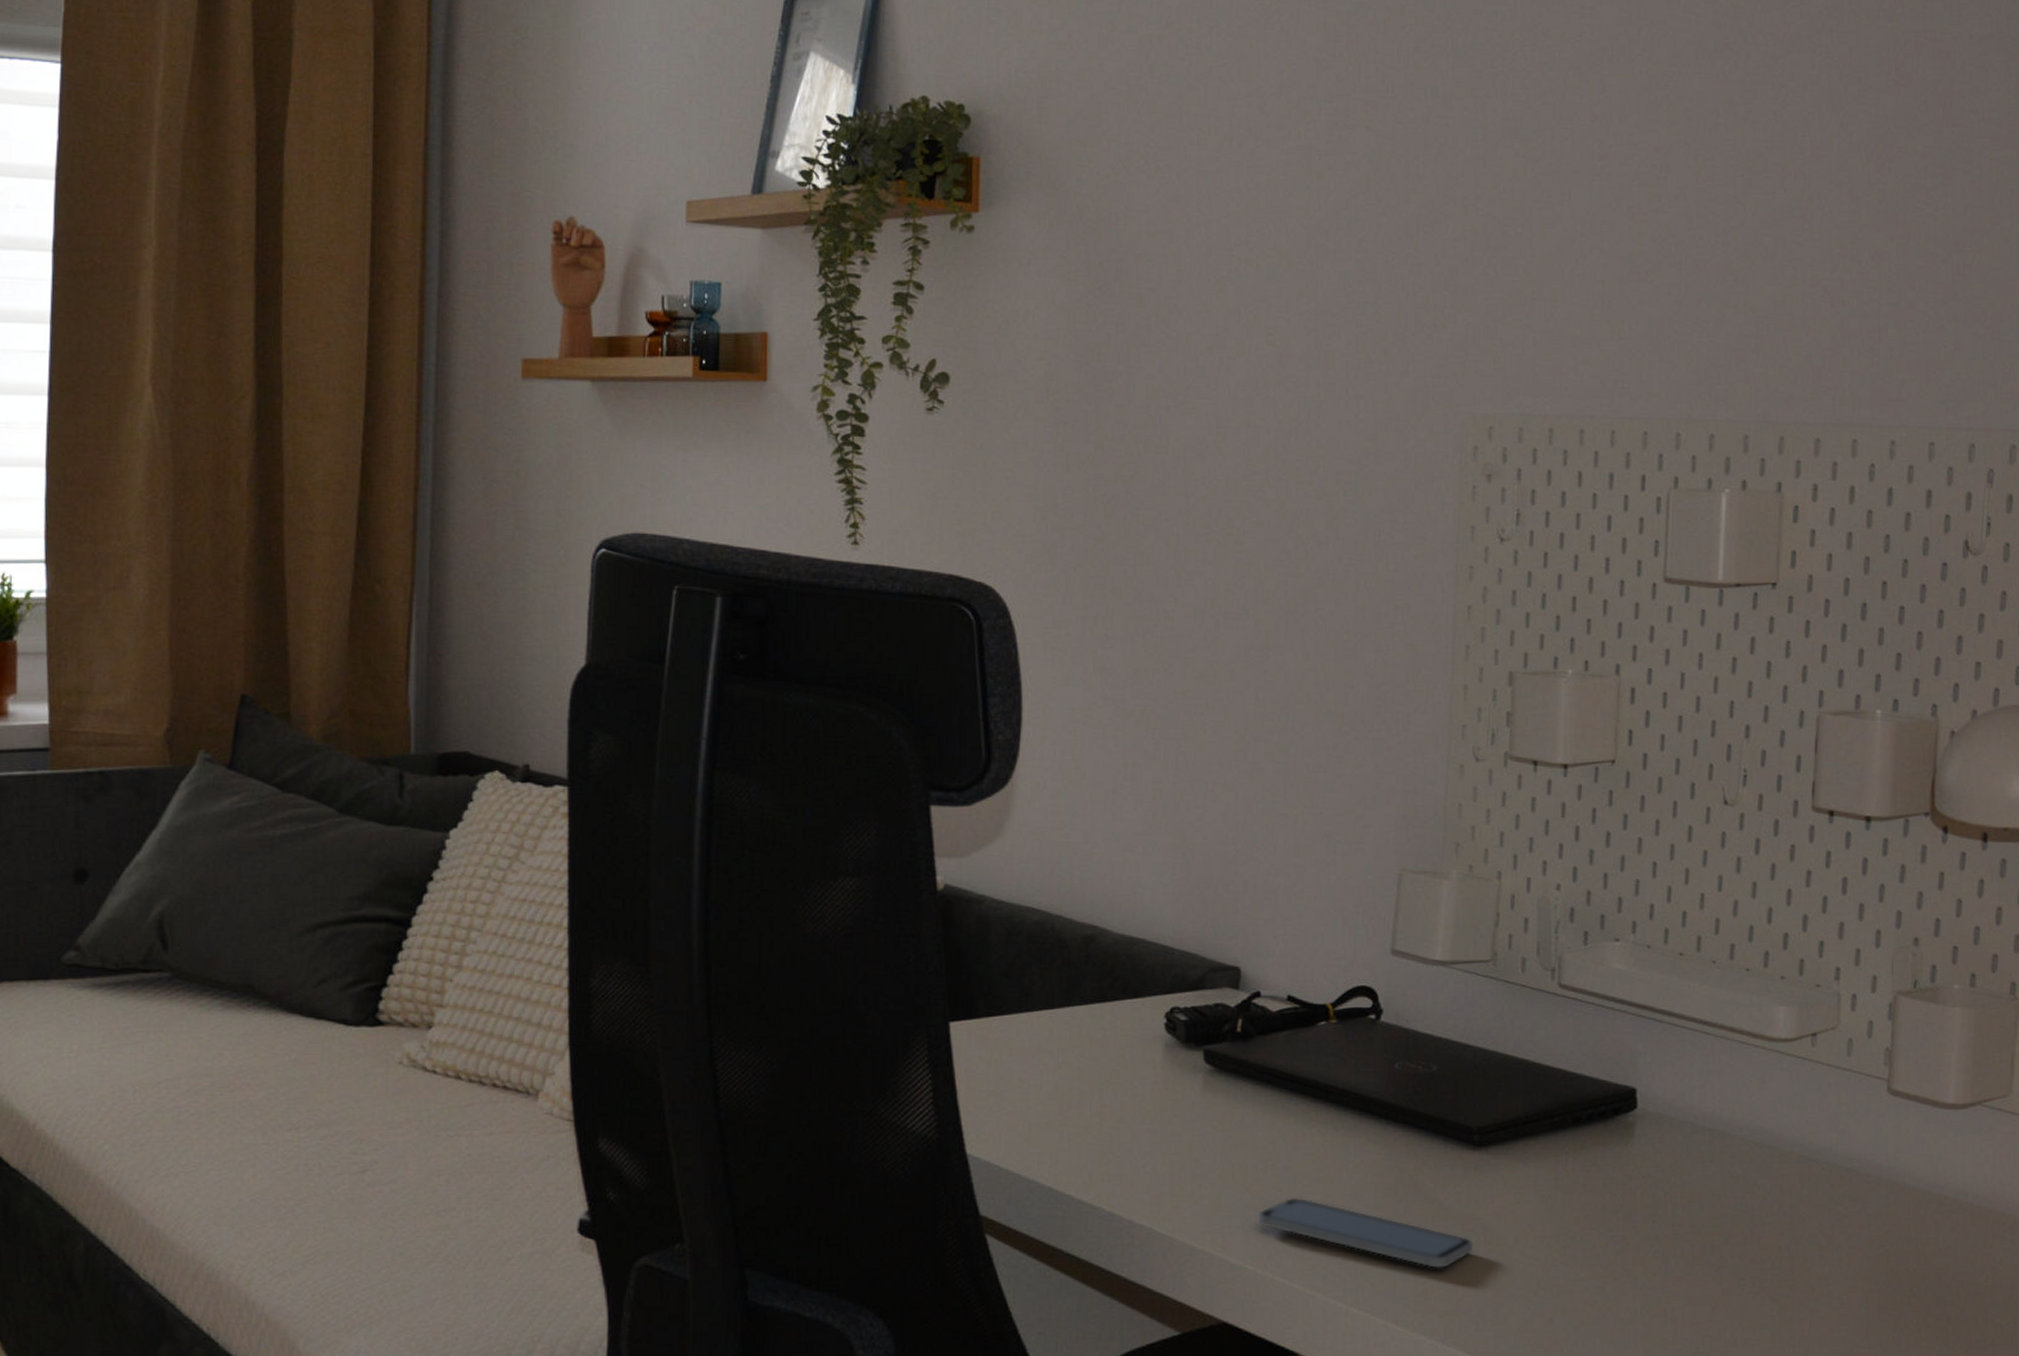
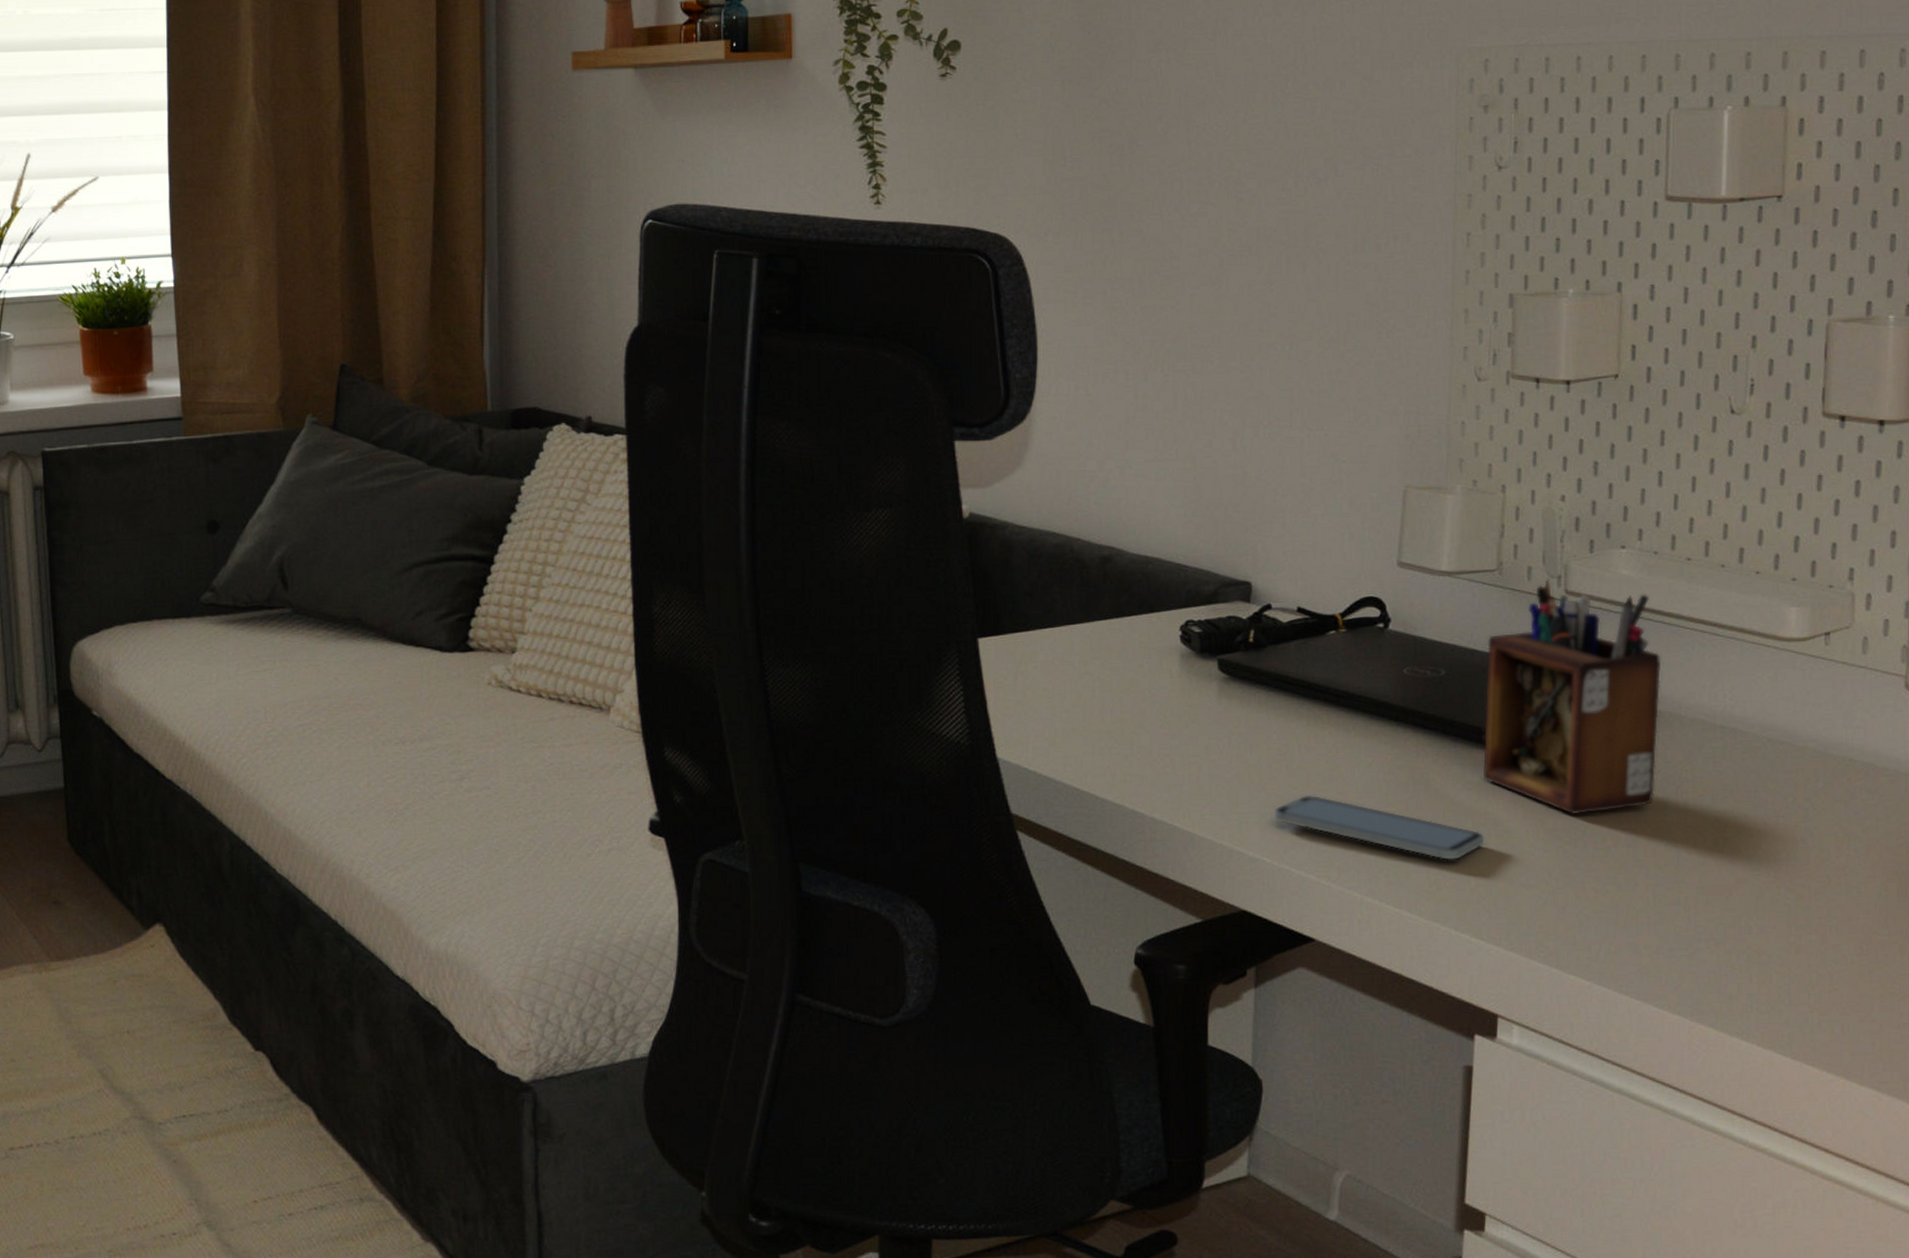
desk organizer: none [1474,971,1653,1221] -> present [1483,578,1662,815]

